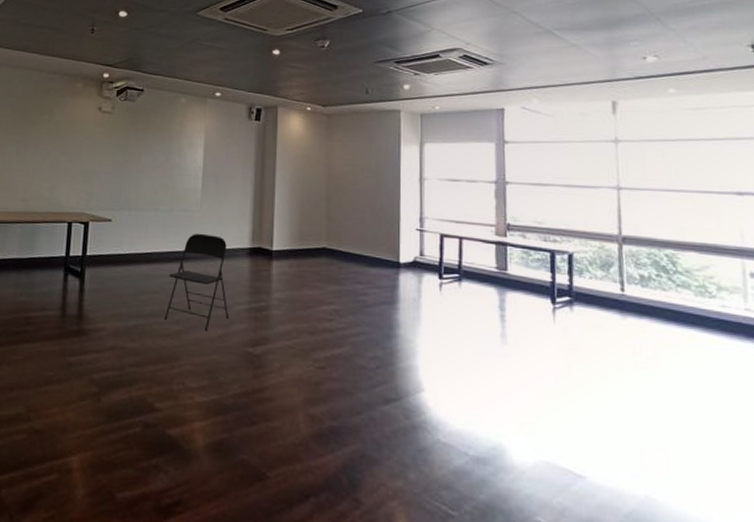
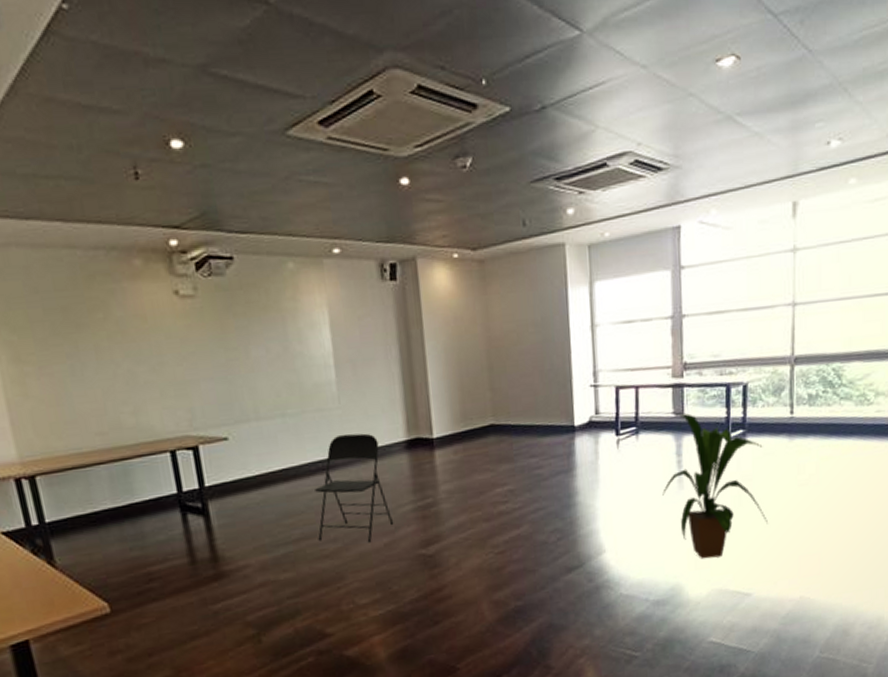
house plant: none [484,269,601,426] -> present [662,413,768,558]

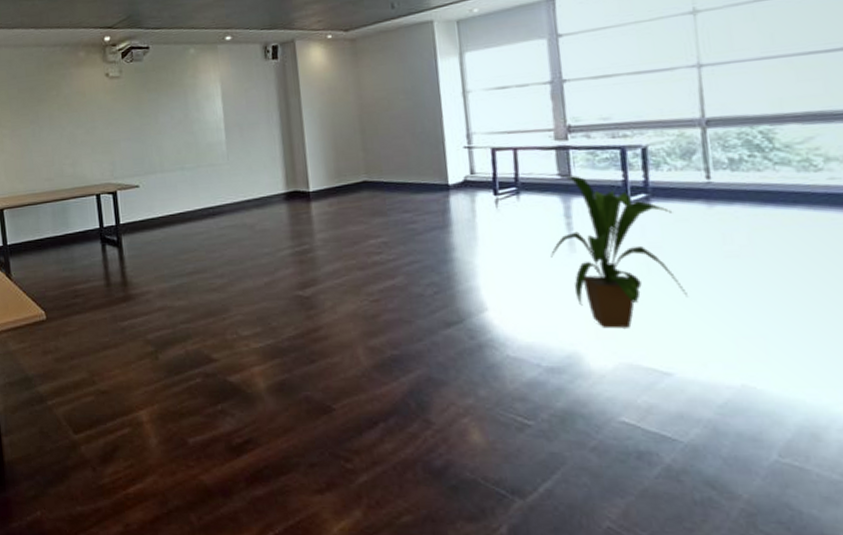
folding chair: present [315,433,394,543] -> none [206,185,274,281]

